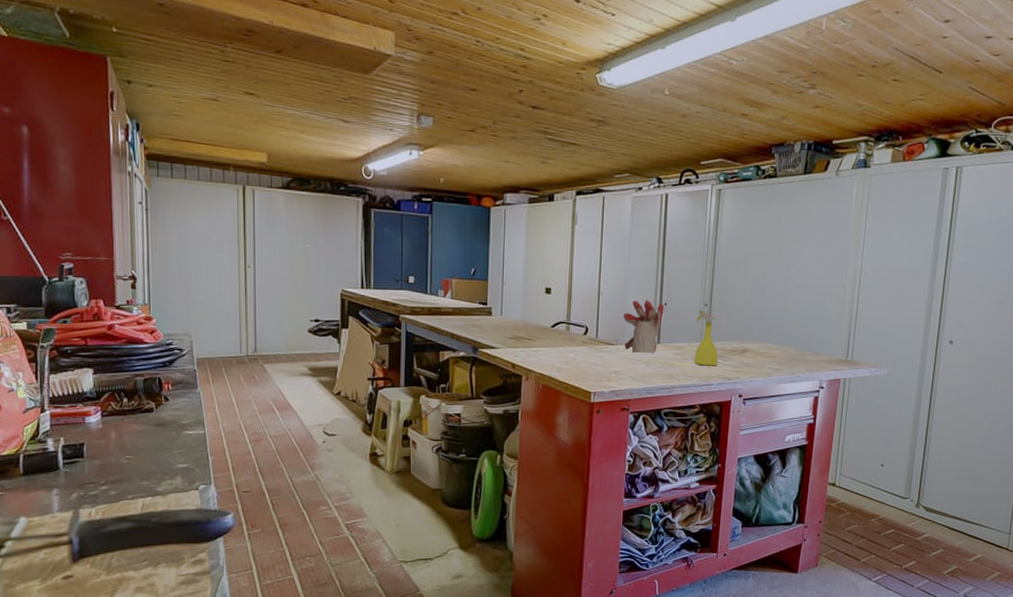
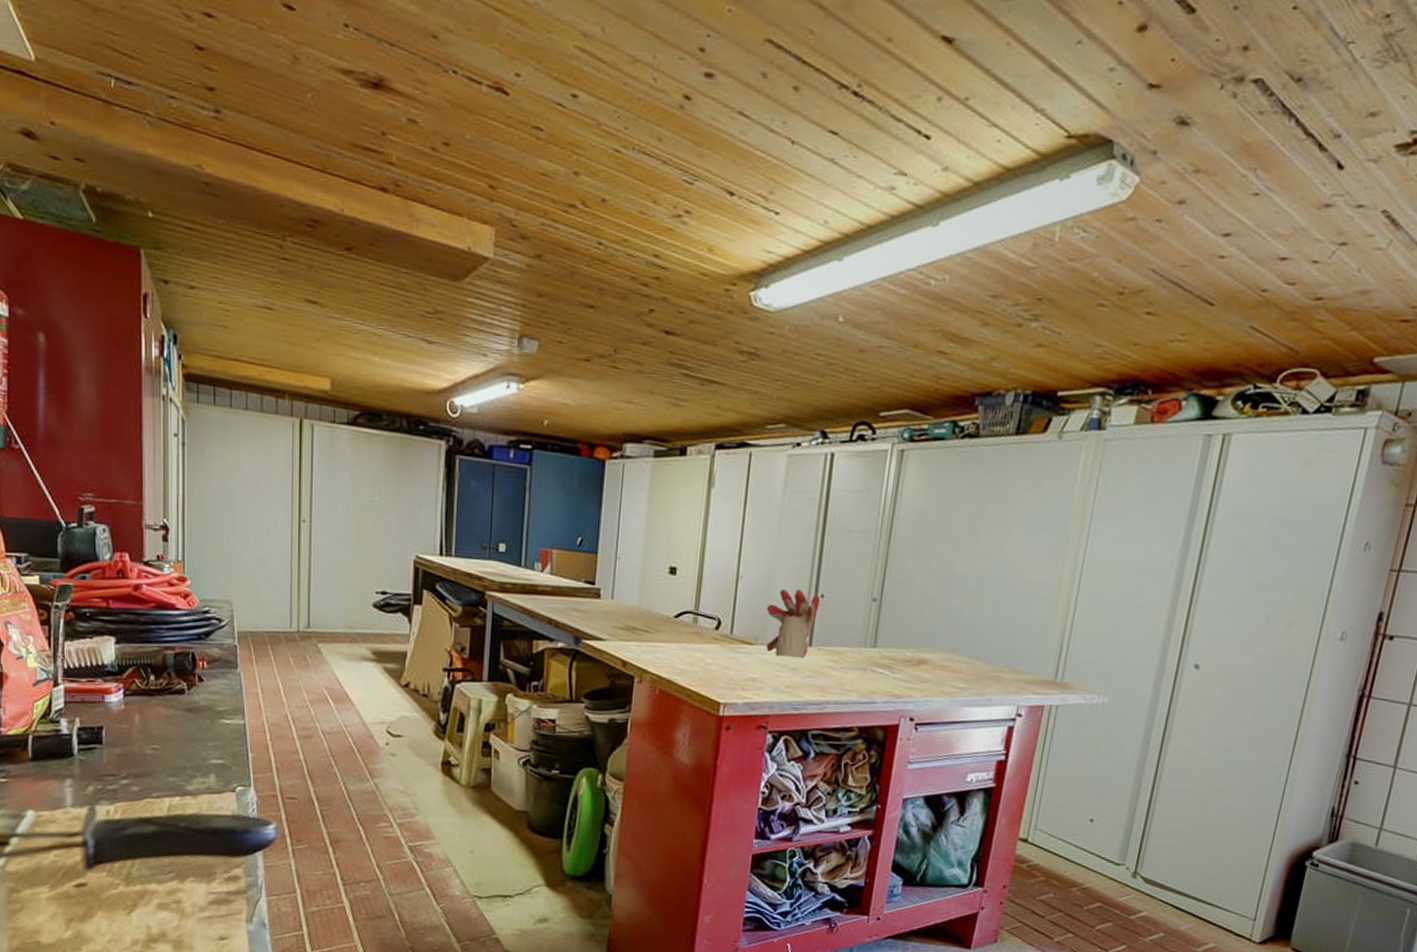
spray bottle: present [694,310,718,366] -> none [854,606,889,679]

